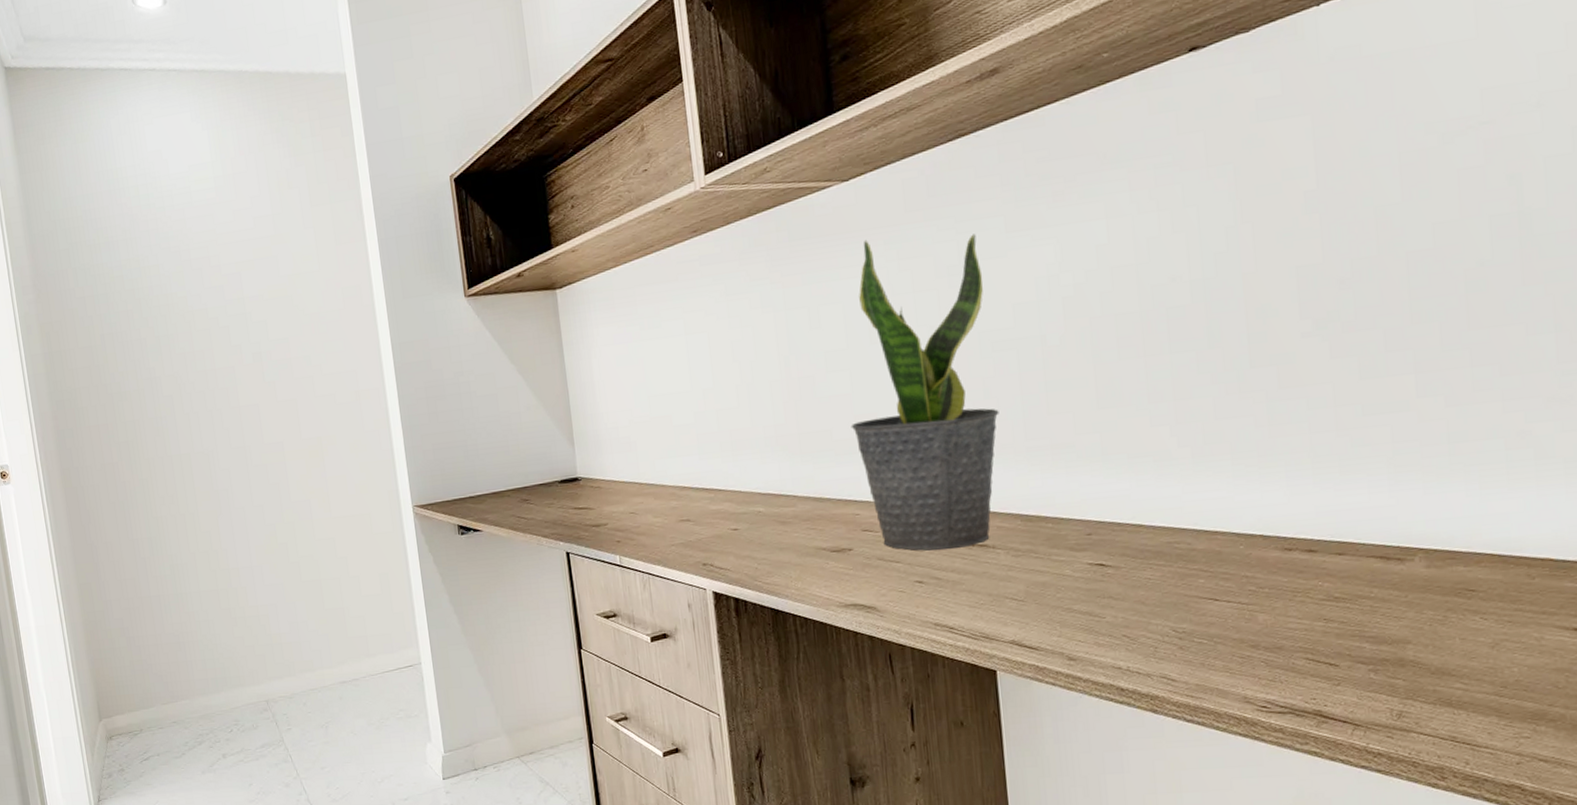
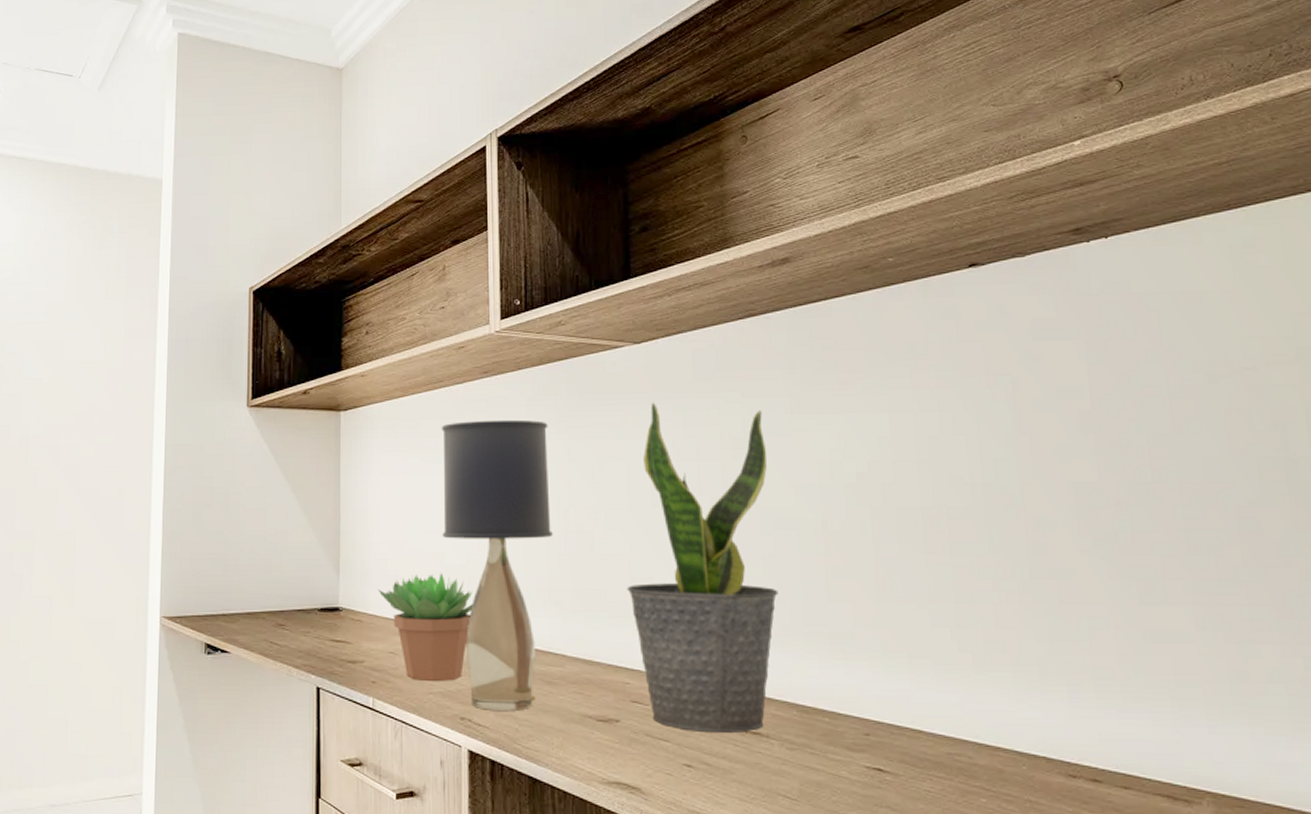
succulent plant: none [612,434,705,536] -> present [378,573,473,681]
table lamp: none [656,273,775,555] -> present [441,419,553,711]

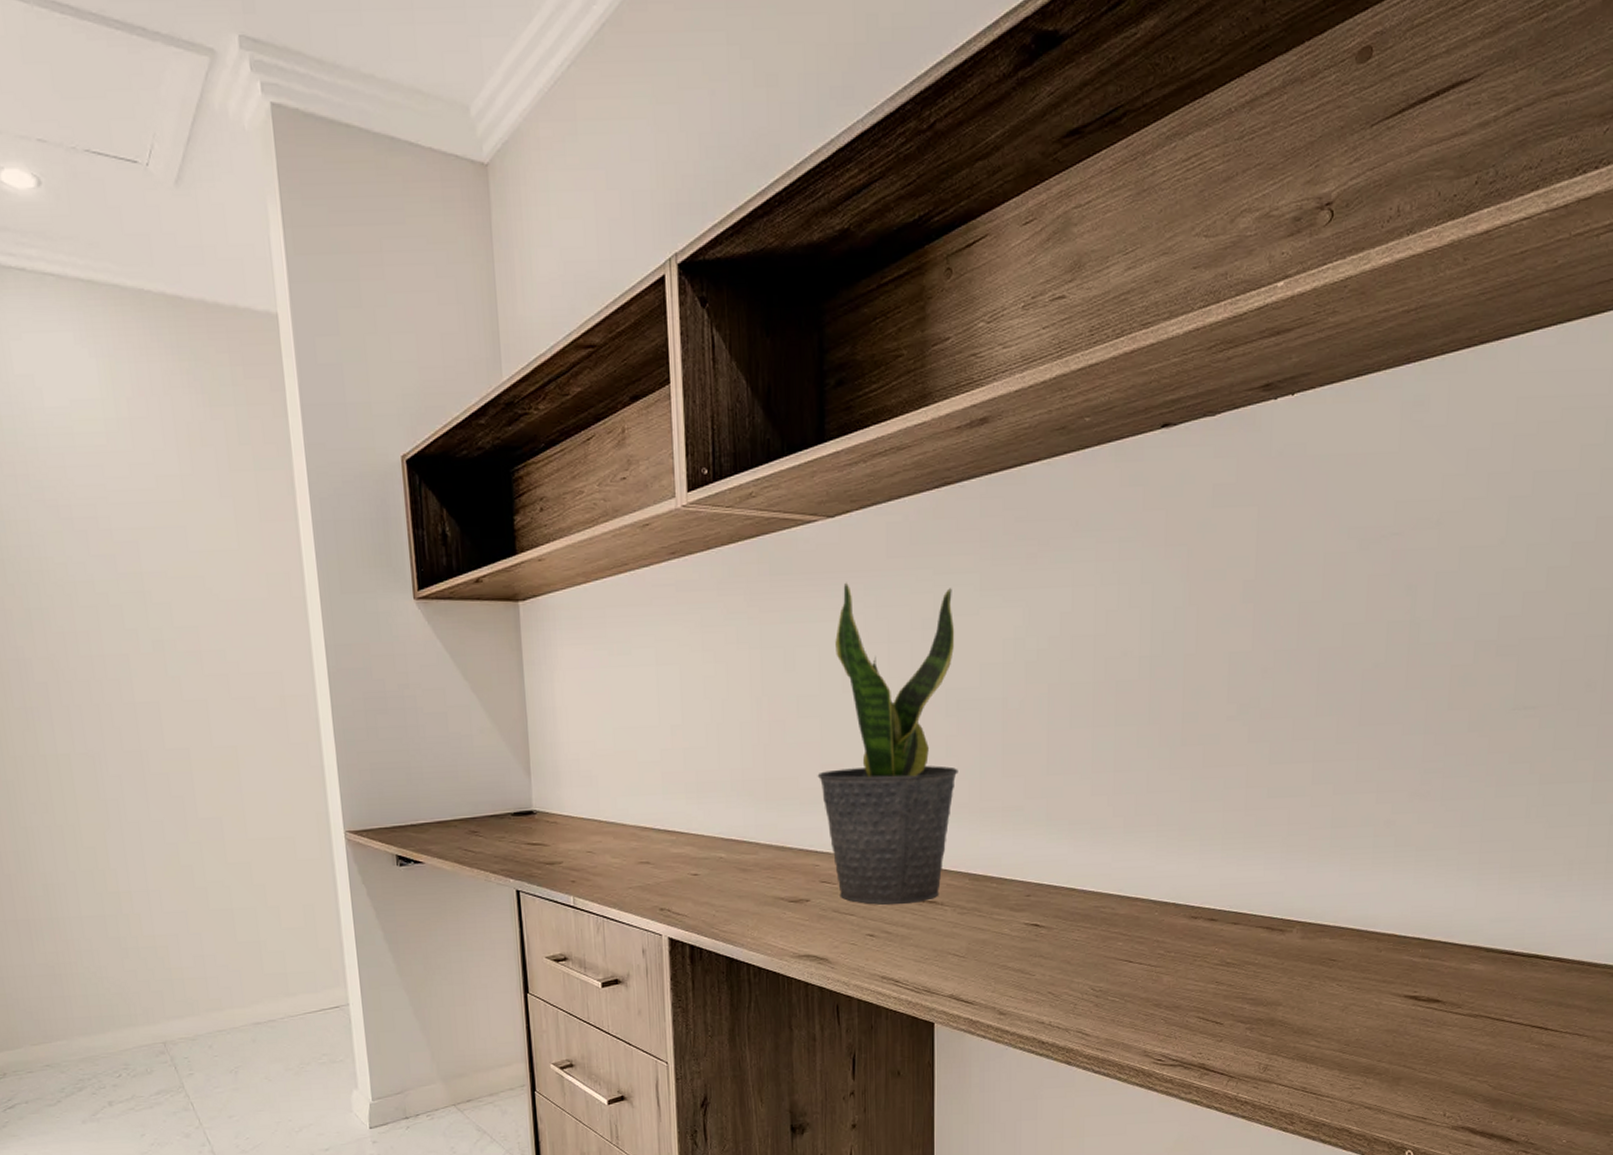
succulent plant: present [378,573,473,681] -> none [571,770,668,877]
table lamp: present [441,419,553,711] -> none [628,605,745,900]

